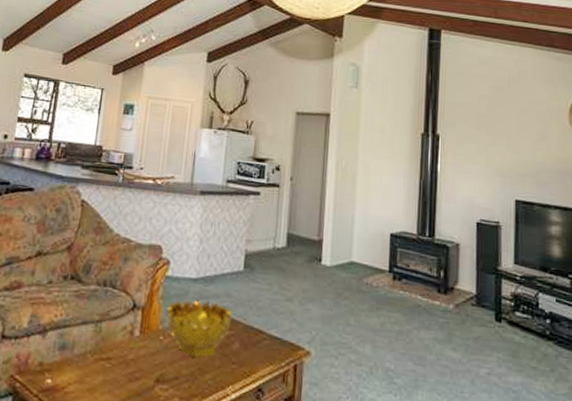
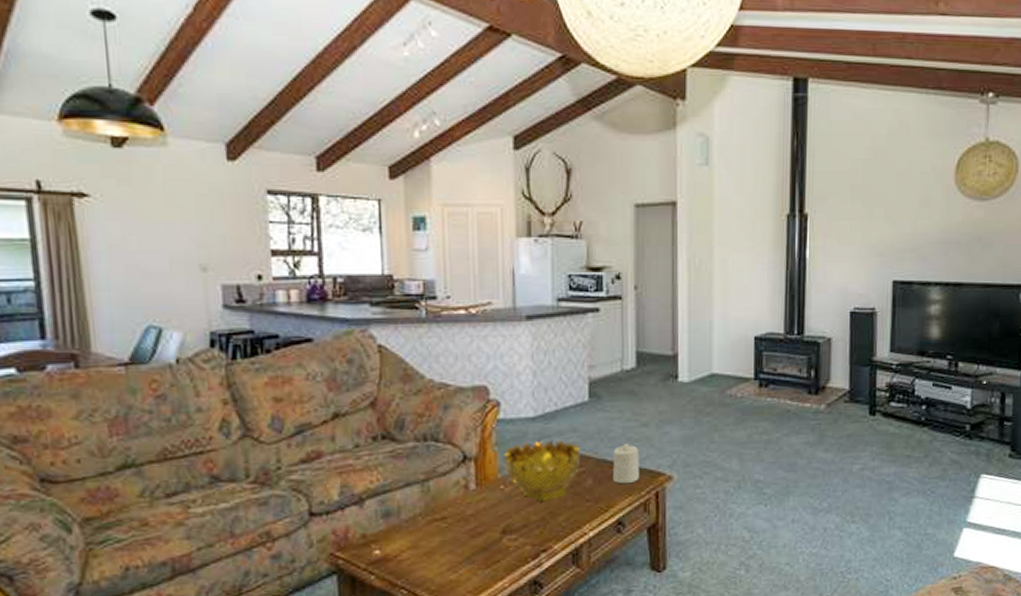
candle: none [257,313,283,353] -> present [613,442,639,484]

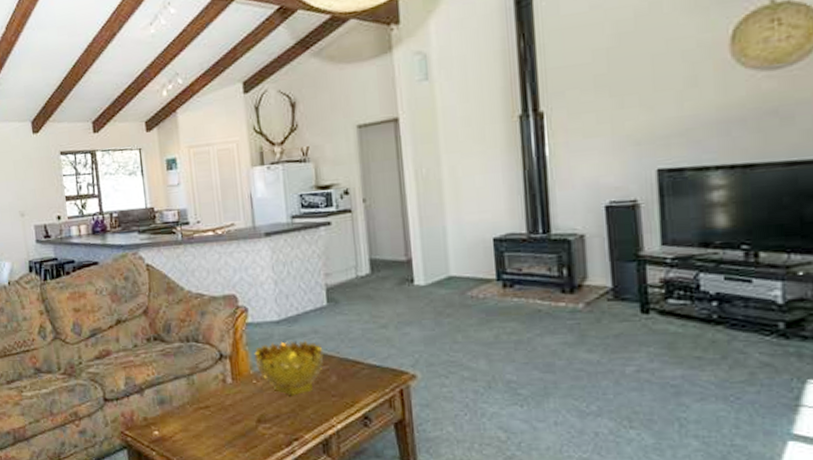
candle: present [613,442,639,484] -> none [354,343,382,382]

